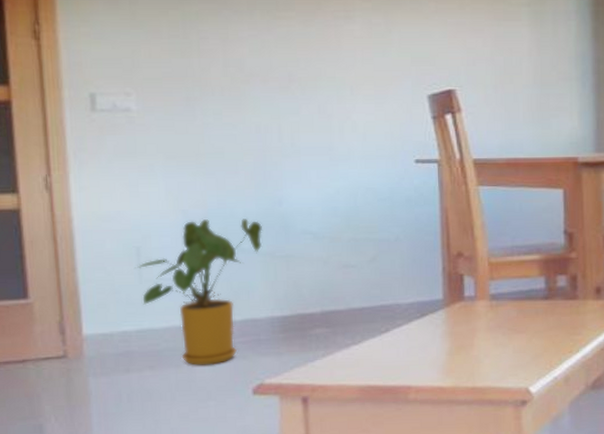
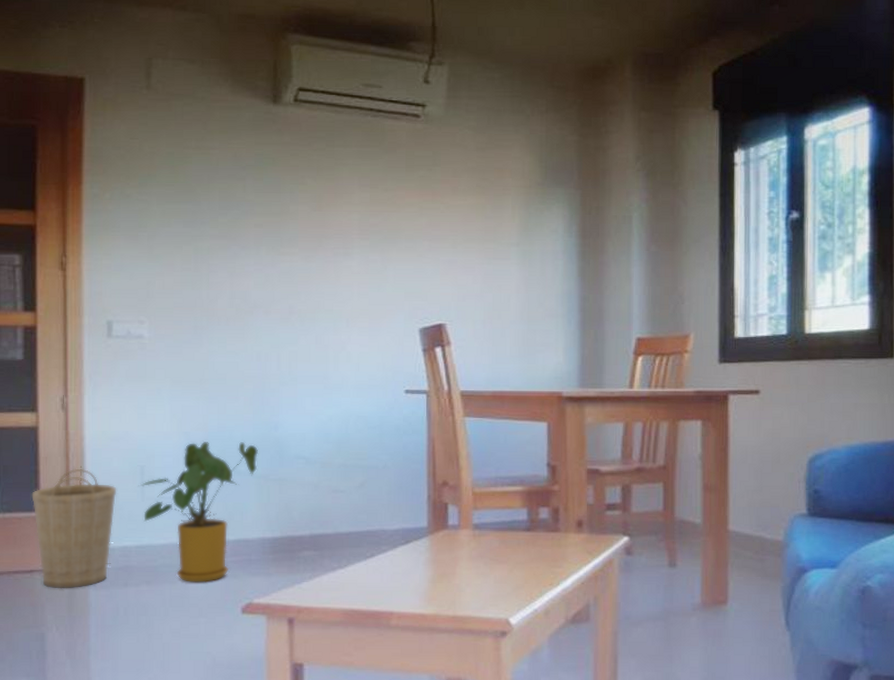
basket: none [18,251,112,378] -> present [31,468,117,589]

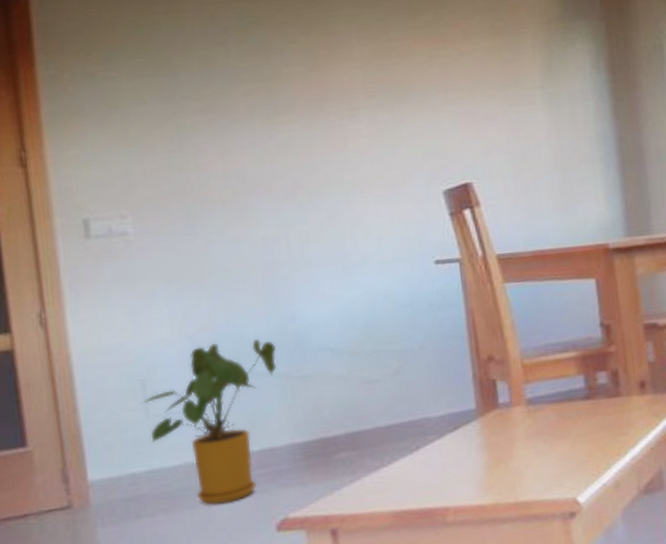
basket: present [31,468,117,589] -> none [15,390,117,532]

